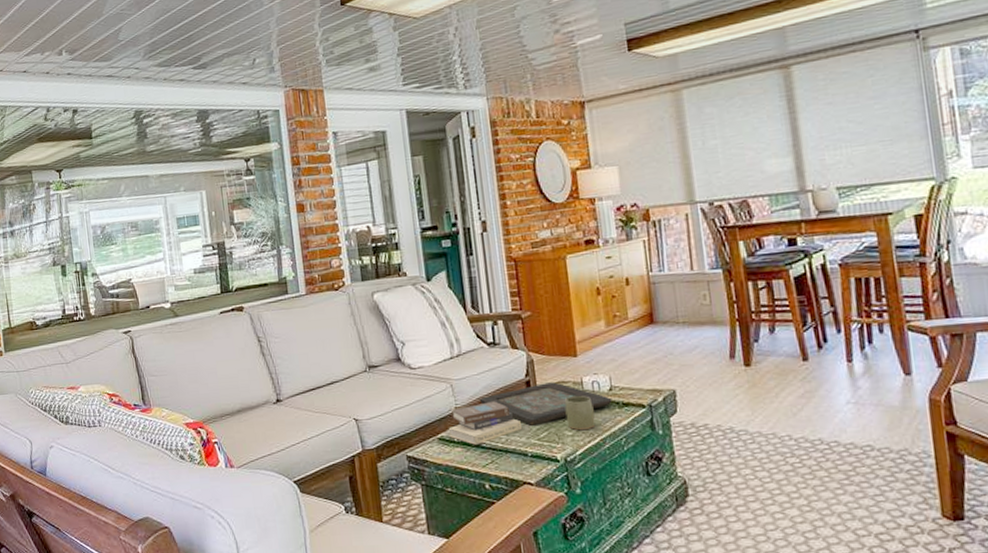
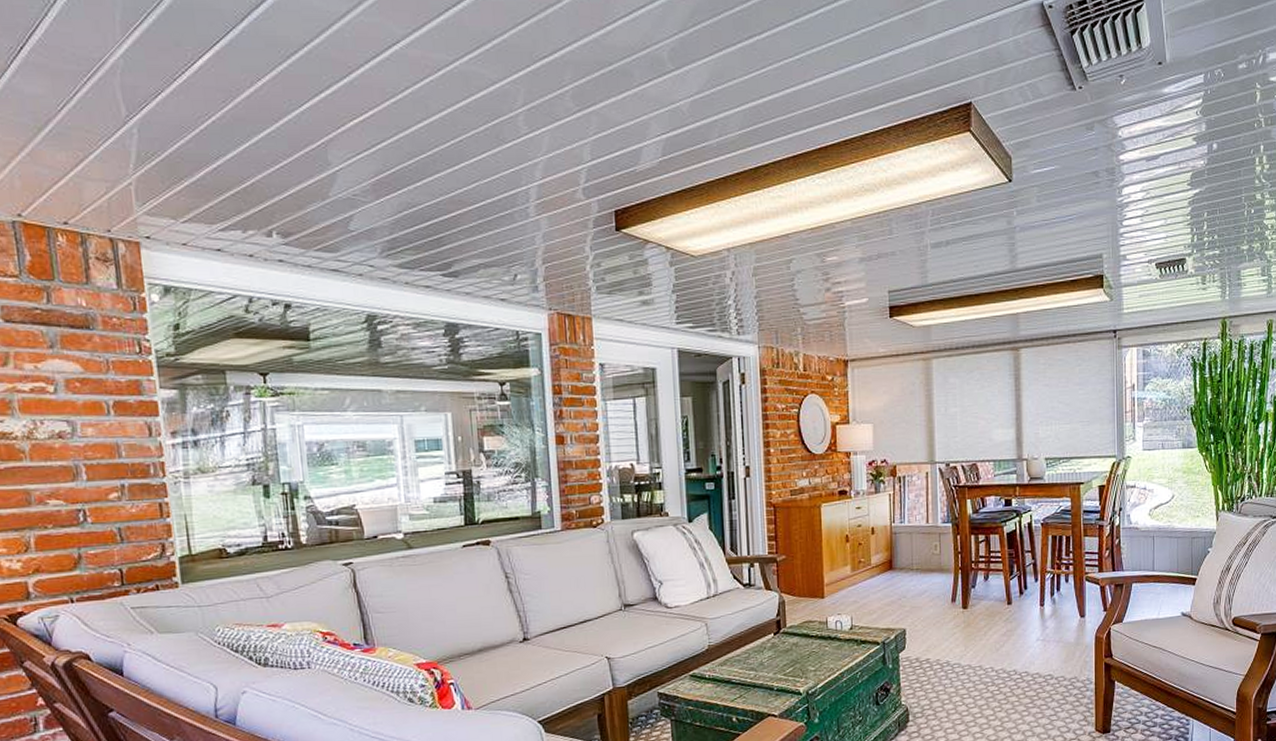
books: present [448,401,522,445] -> none [700,639,770,681]
decorative tray: present [479,382,612,426] -> none [731,621,852,662]
mug: present [564,396,596,431] -> none [810,634,836,666]

